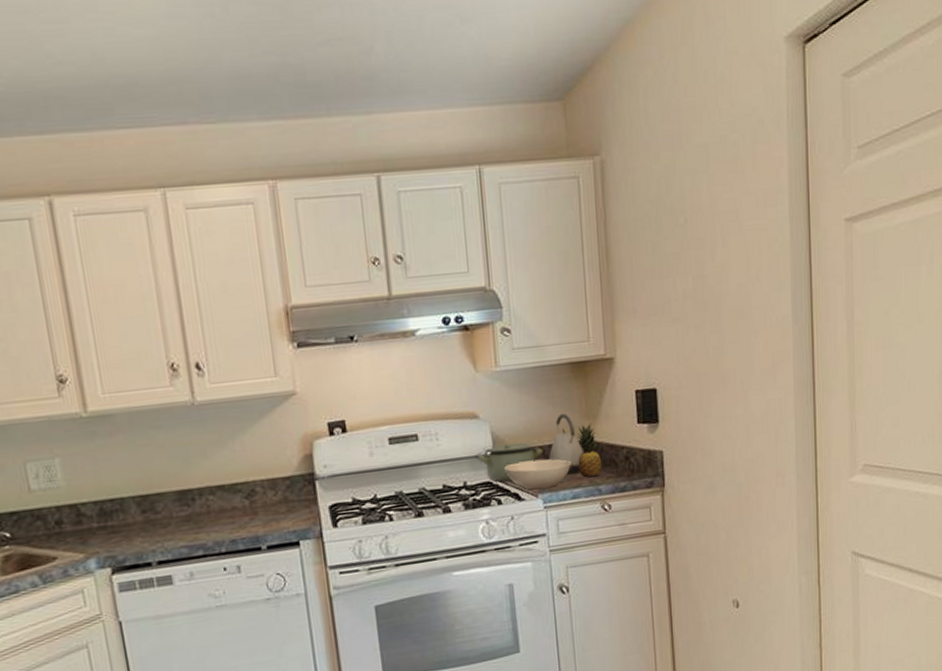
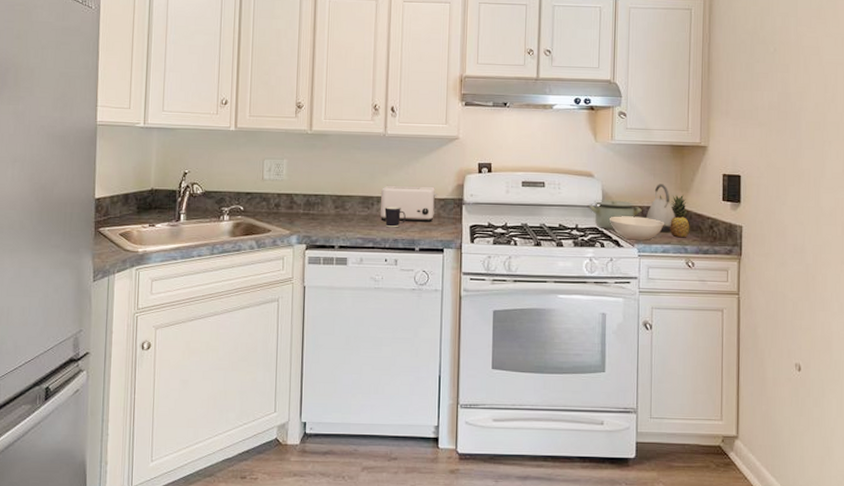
toaster: none [202,463,280,519] -> present [381,185,437,223]
mug: none [211,496,242,527] -> present [384,206,406,228]

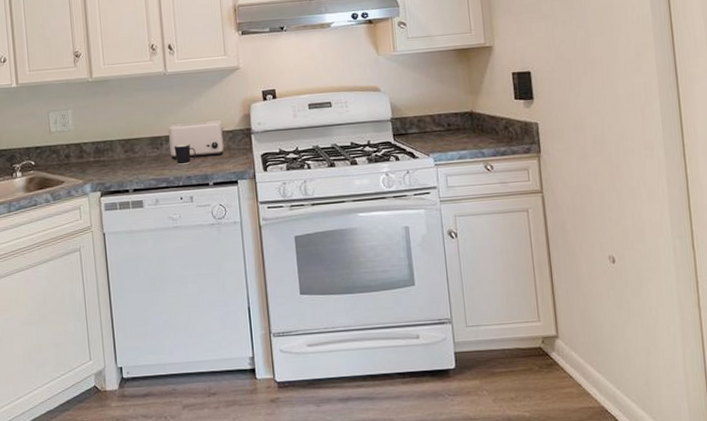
saucepan: present [589,200,642,230] -> none [379,111,433,143]
bowl: present [608,216,665,241] -> none [400,125,459,150]
kettle: present [645,184,676,233] -> none [437,90,469,139]
fruit: present [670,194,690,238] -> none [462,97,485,142]

